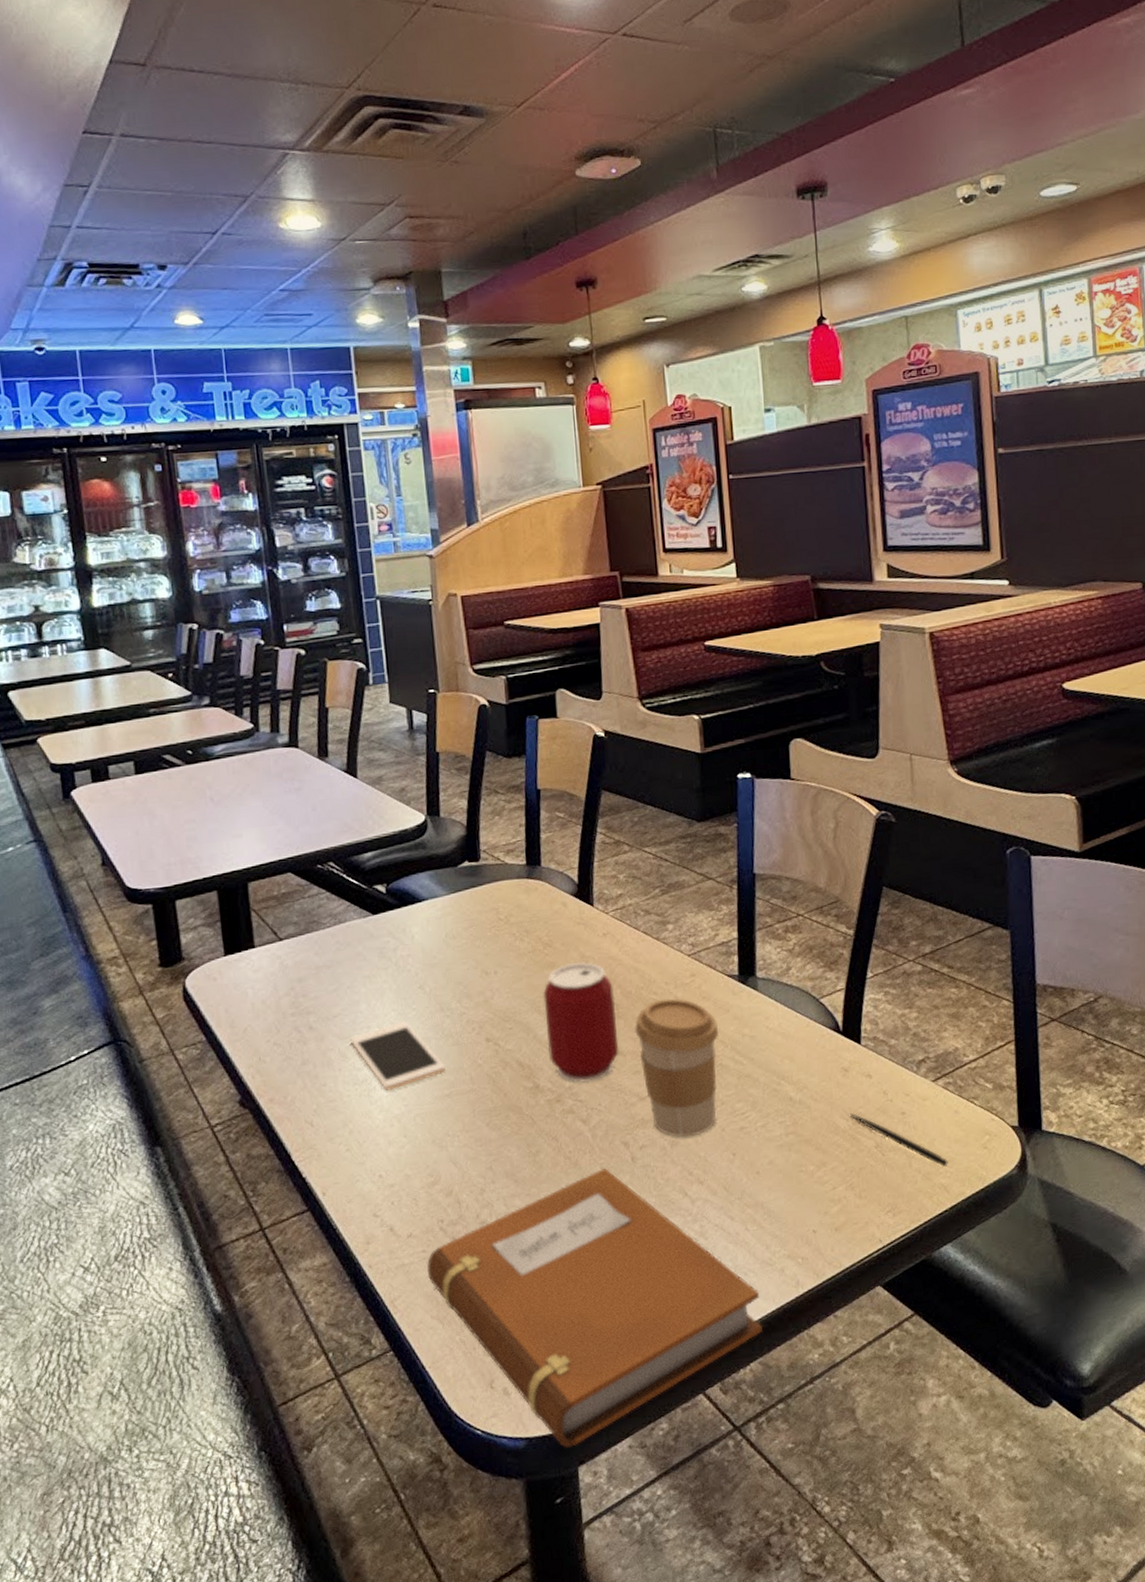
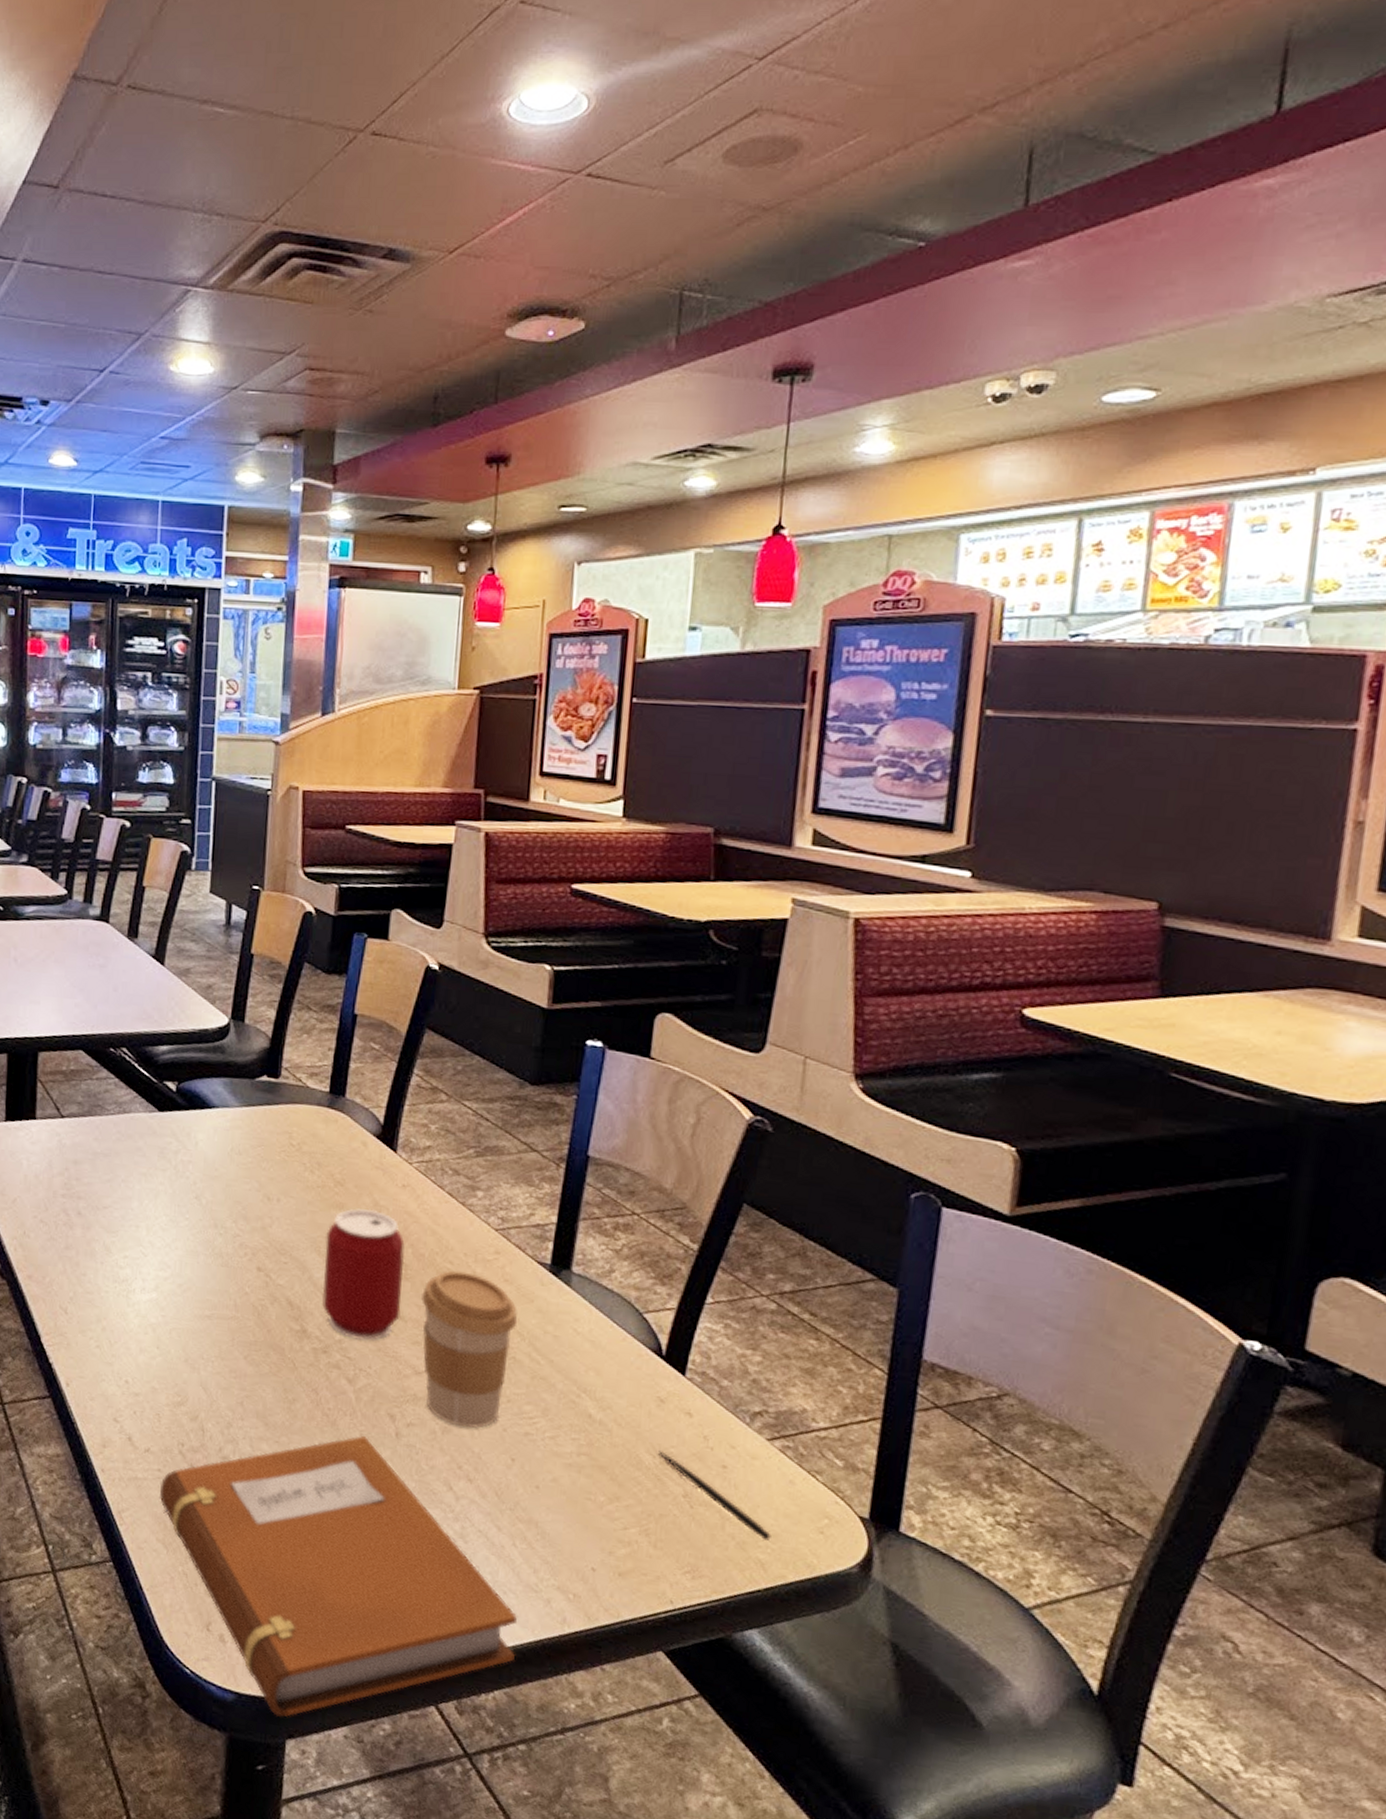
cell phone: present [350,1021,445,1090] -> none [117,1227,210,1297]

